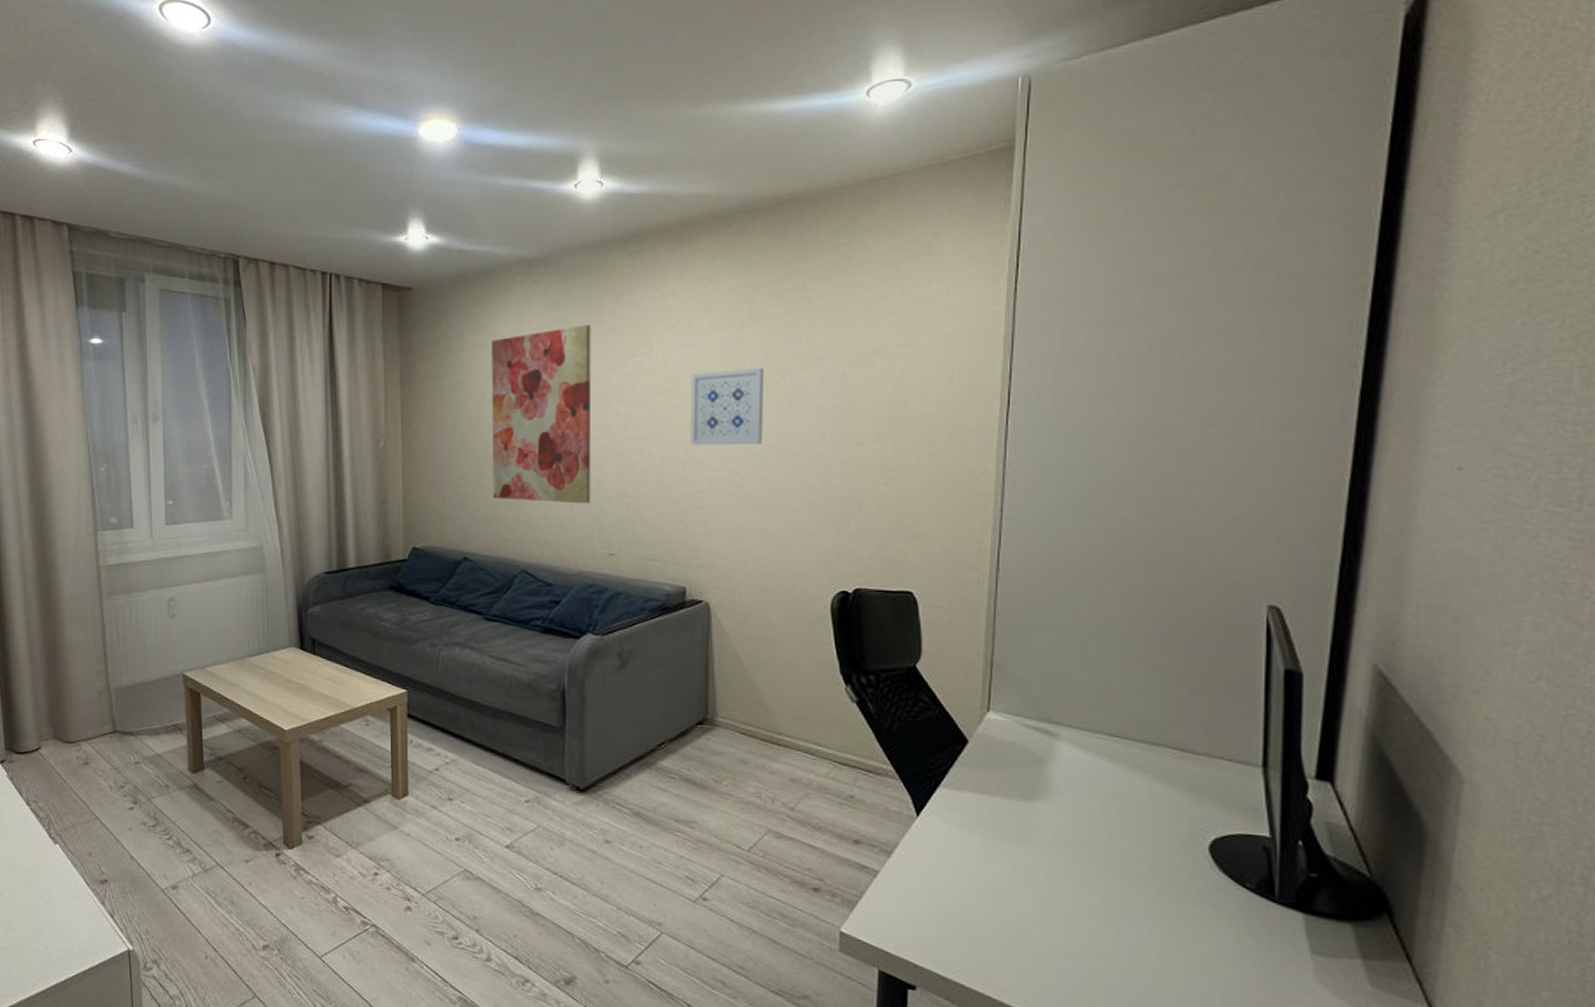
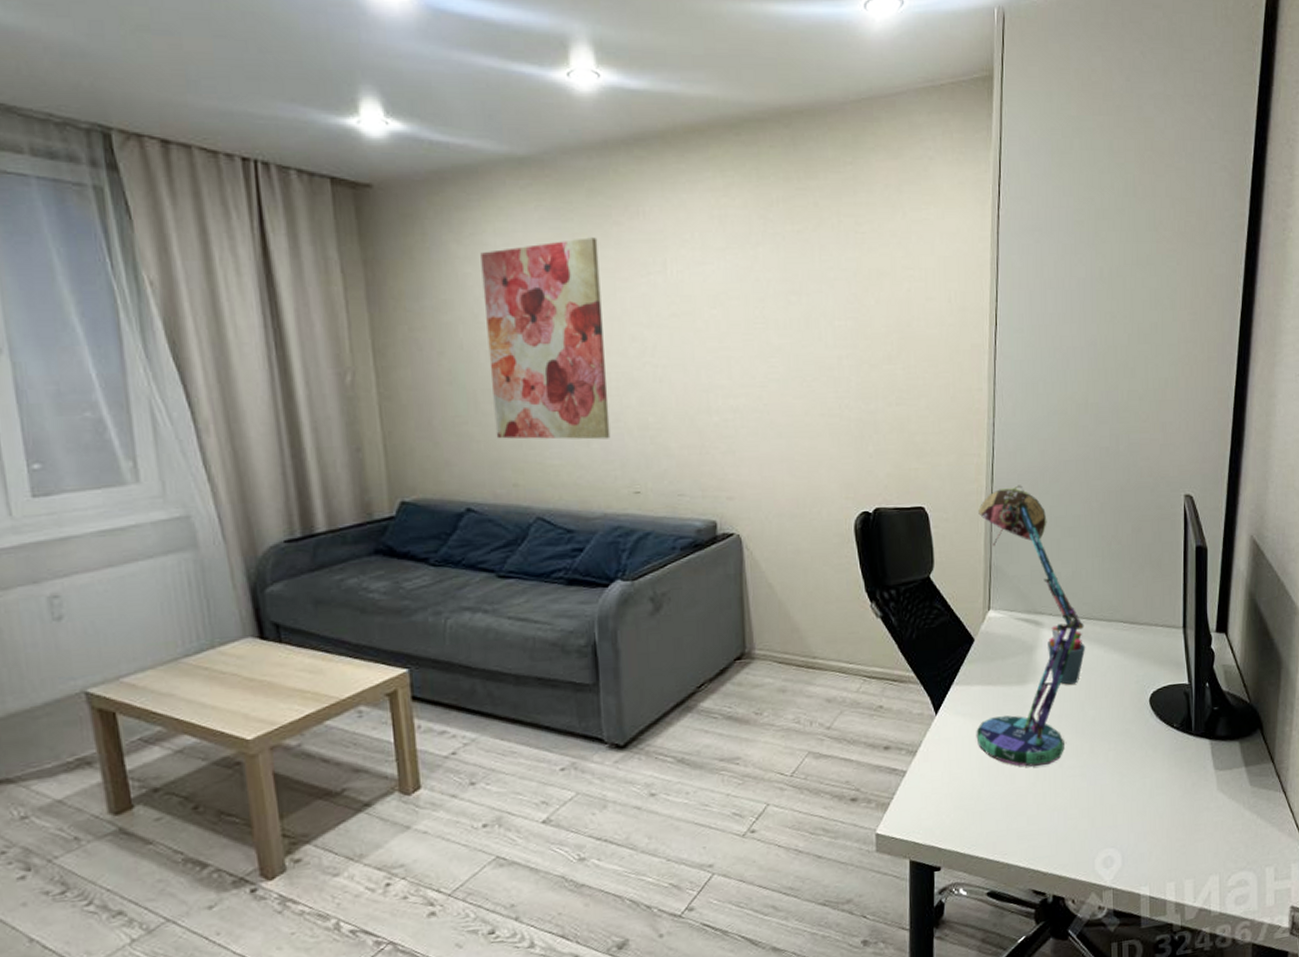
wall art: present [690,368,765,446] -> none [708,289,784,372]
desk lamp: none [966,577,1116,899] -> present [976,485,1084,767]
pen holder: none [1064,740,1118,811] -> present [1048,626,1086,685]

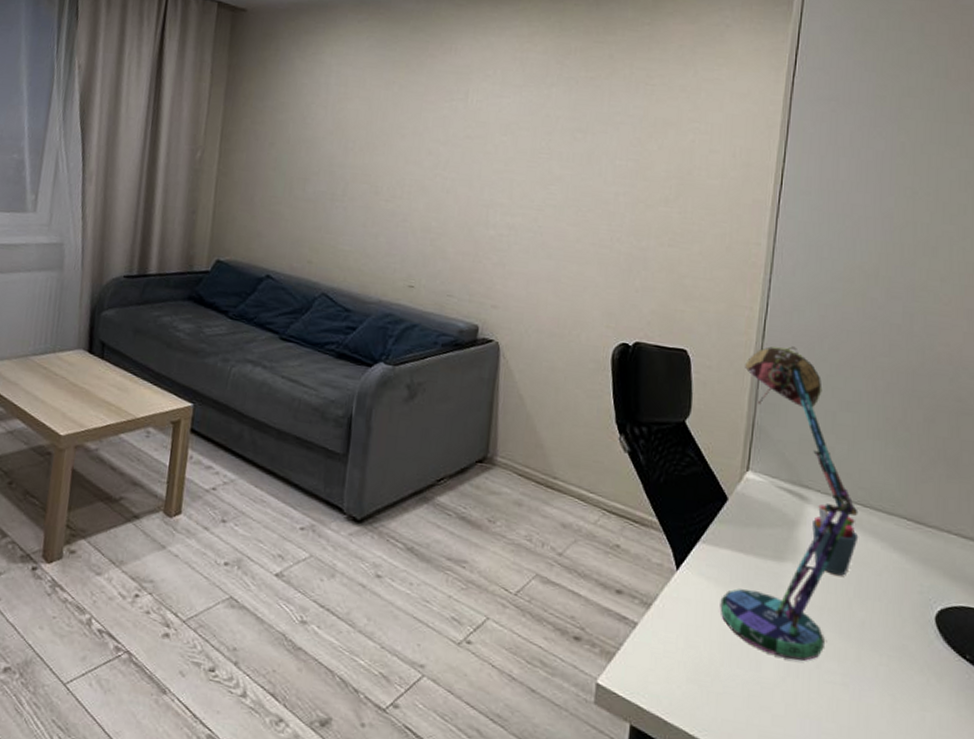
wall art: present [480,237,611,440] -> none [301,65,413,235]

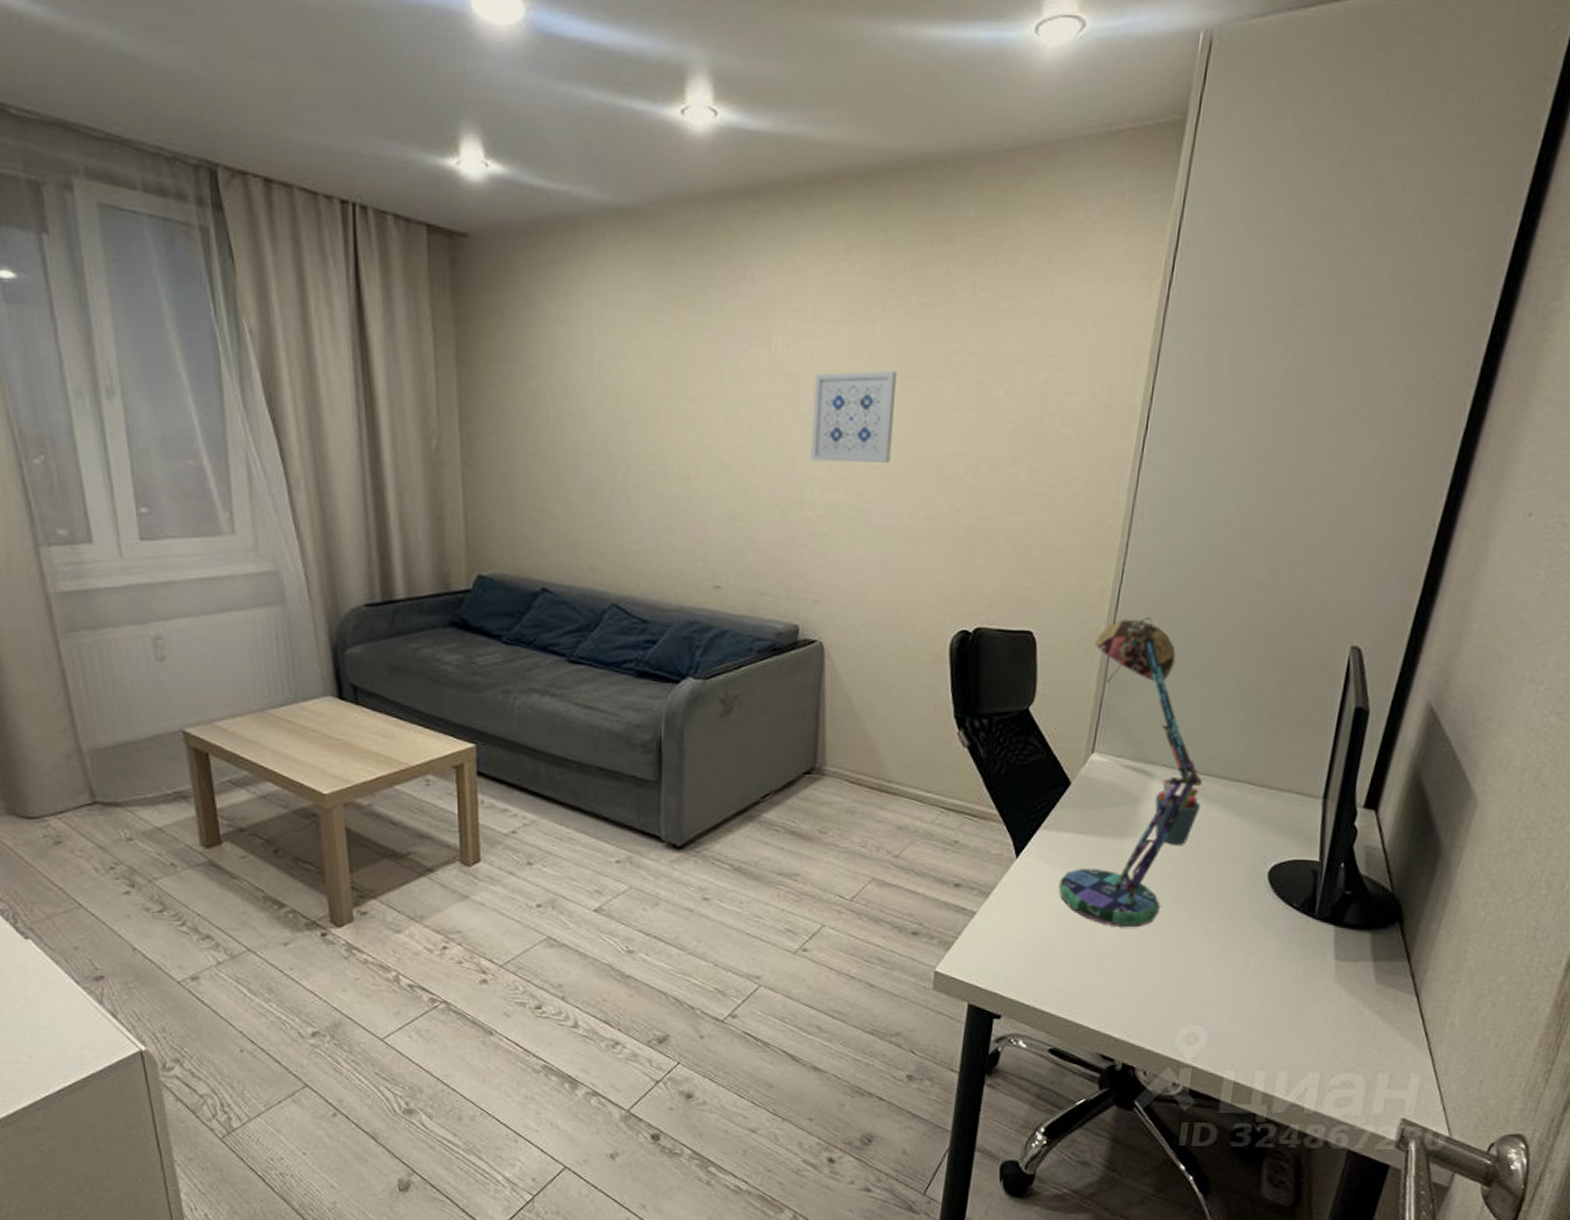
wall art: none [495,123,569,196] -> present [810,371,898,464]

